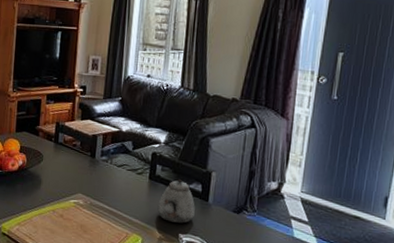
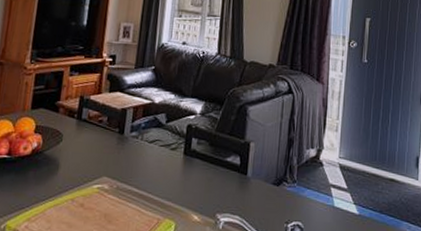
teapot: present [157,178,195,224] -> none [192,152,234,203]

